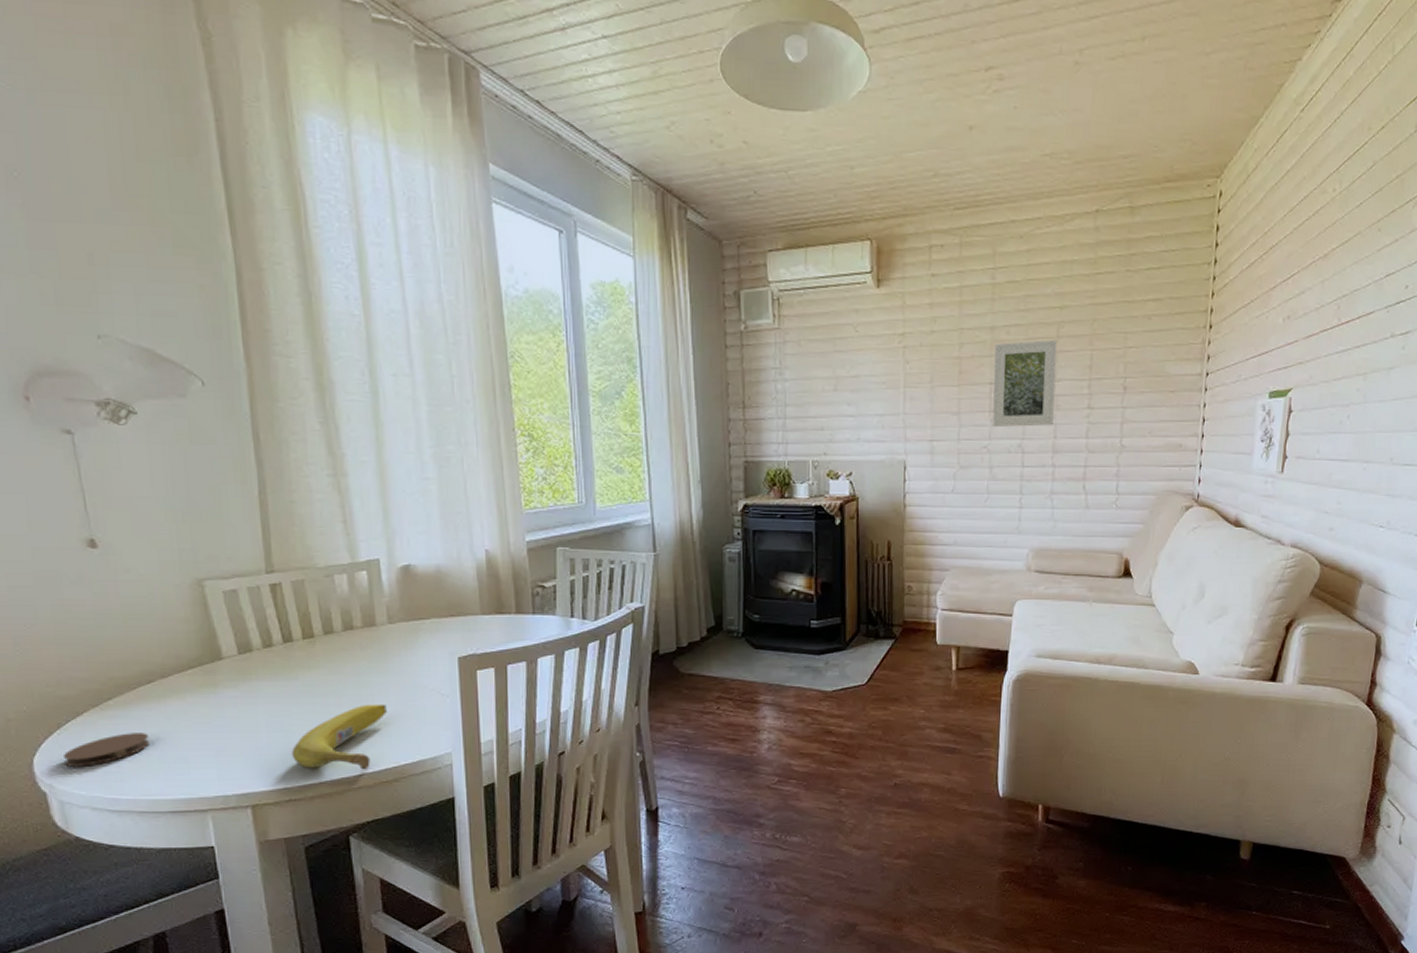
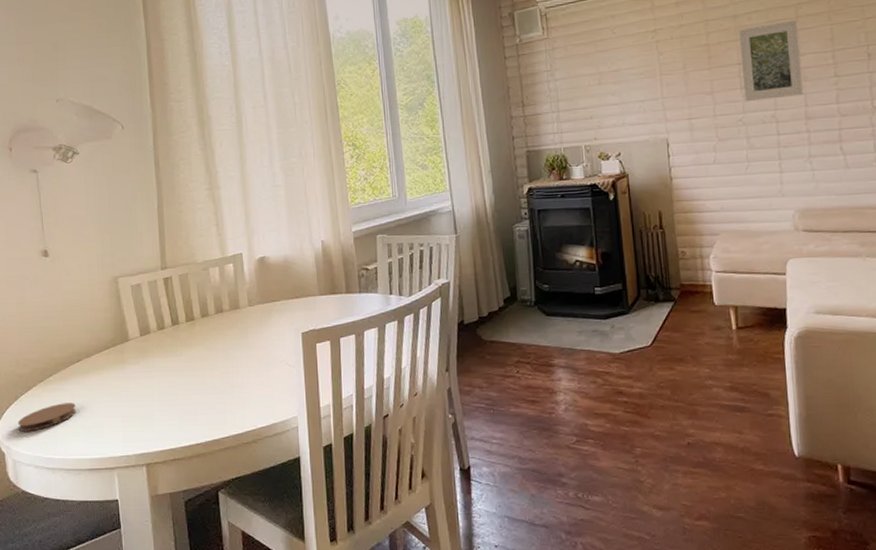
fruit: present [292,704,387,770] -> none [177,374,247,433]

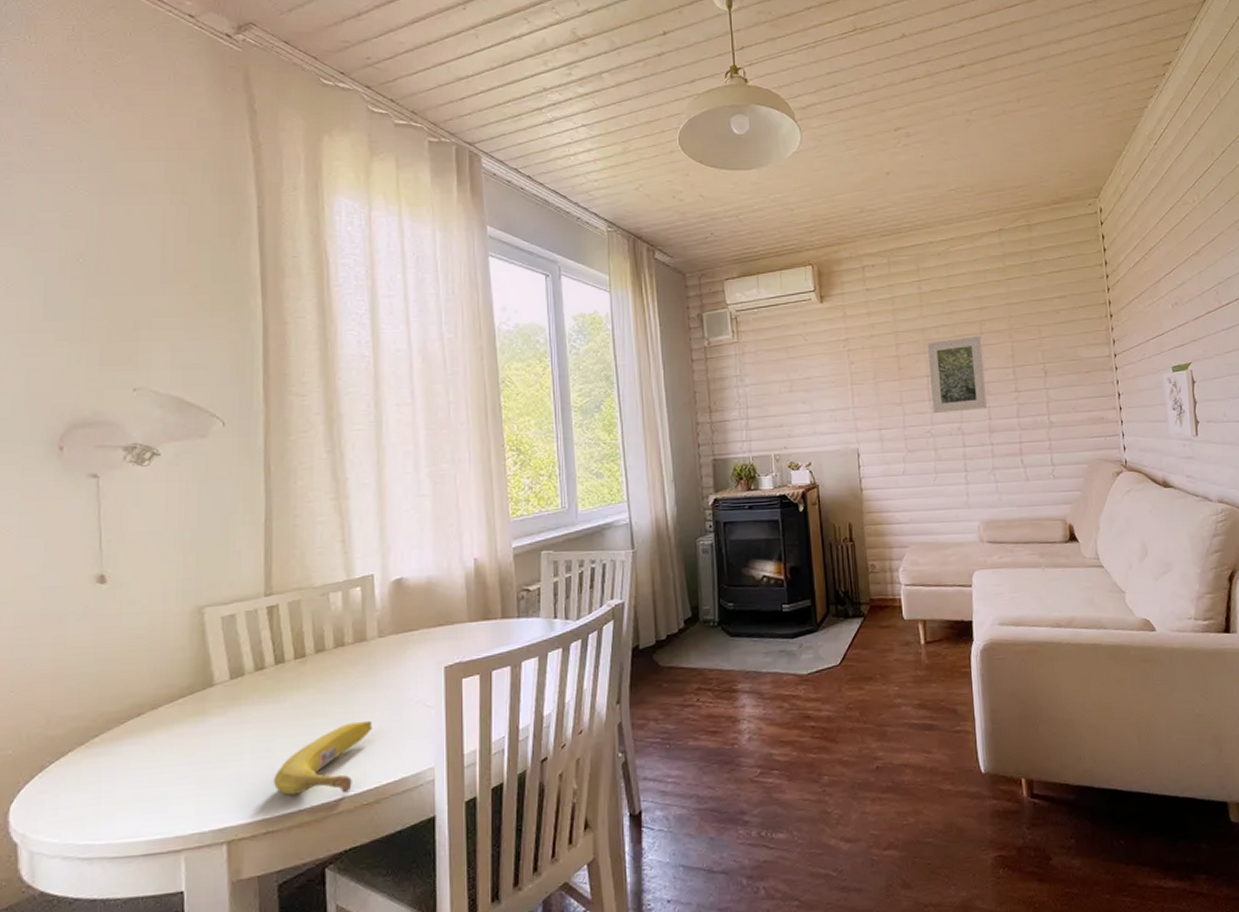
coaster: present [18,403,76,432] -> none [41,769,131,813]
fruit: none [177,374,247,433] -> present [274,720,372,795]

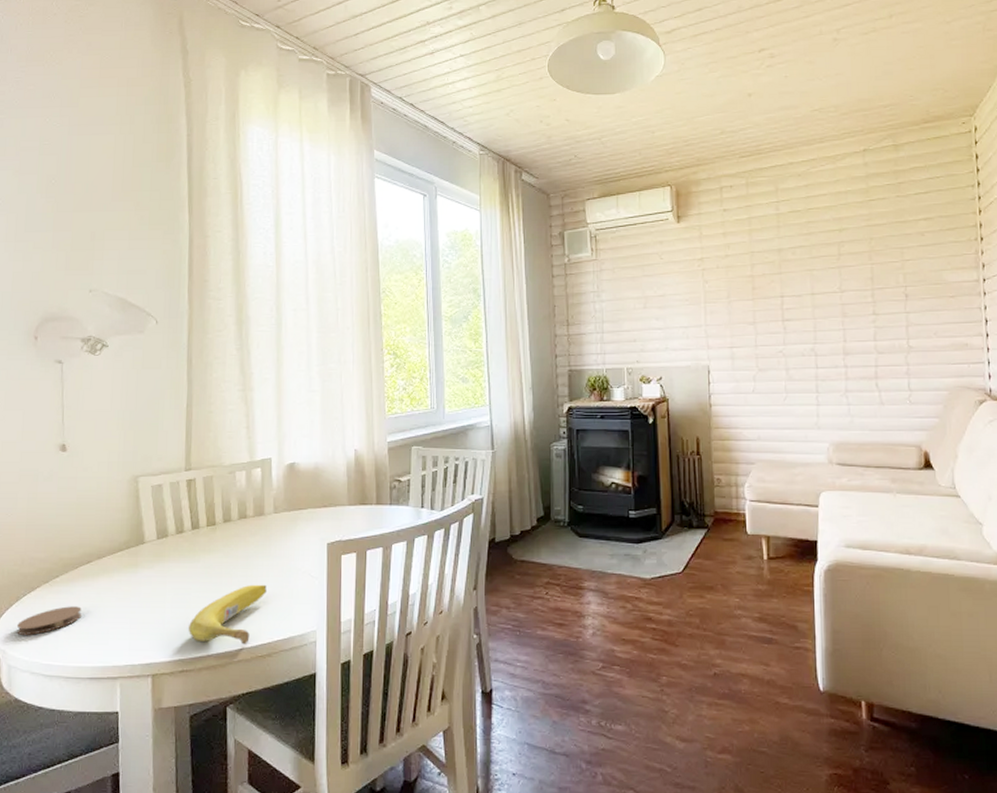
coaster: none [41,769,131,813] -> present [17,606,82,635]
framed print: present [927,335,987,413] -> none [782,257,842,333]

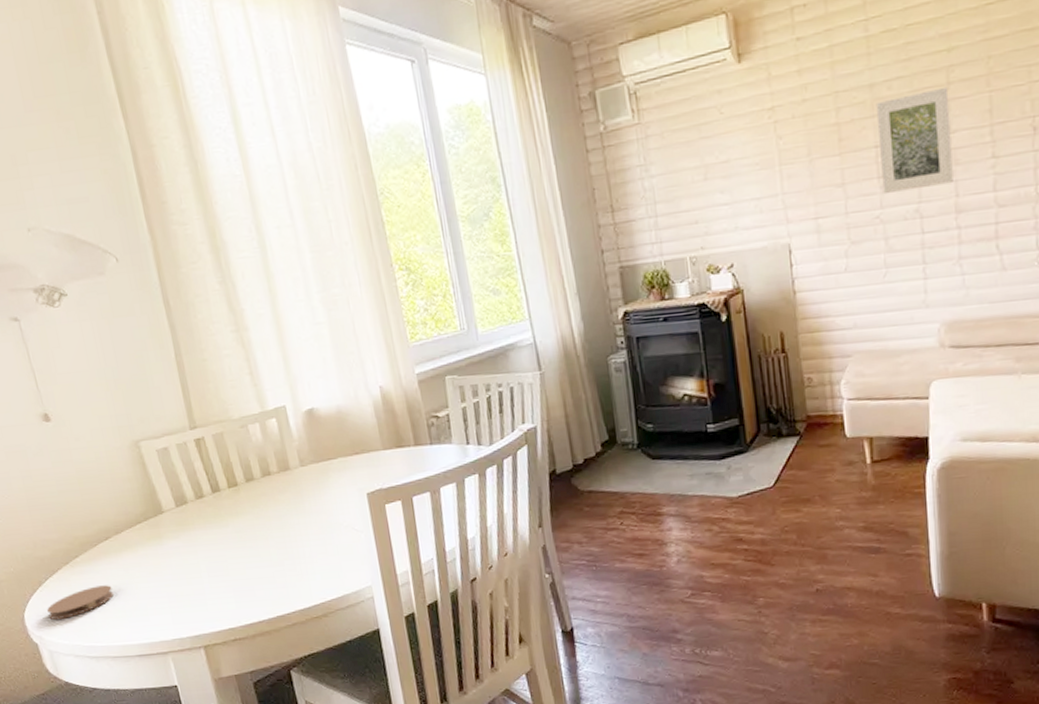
fruit: present [189,584,267,645] -> none [232,543,309,609]
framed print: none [782,257,842,333] -> present [875,86,953,193]

